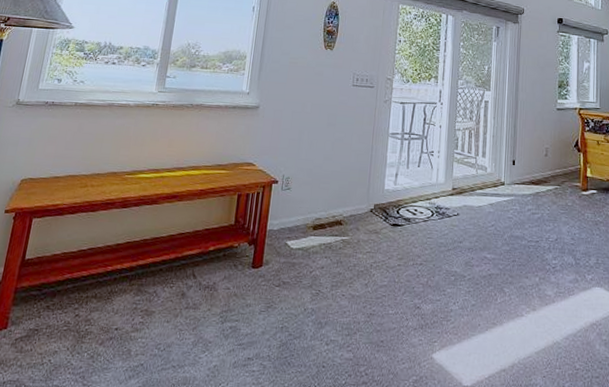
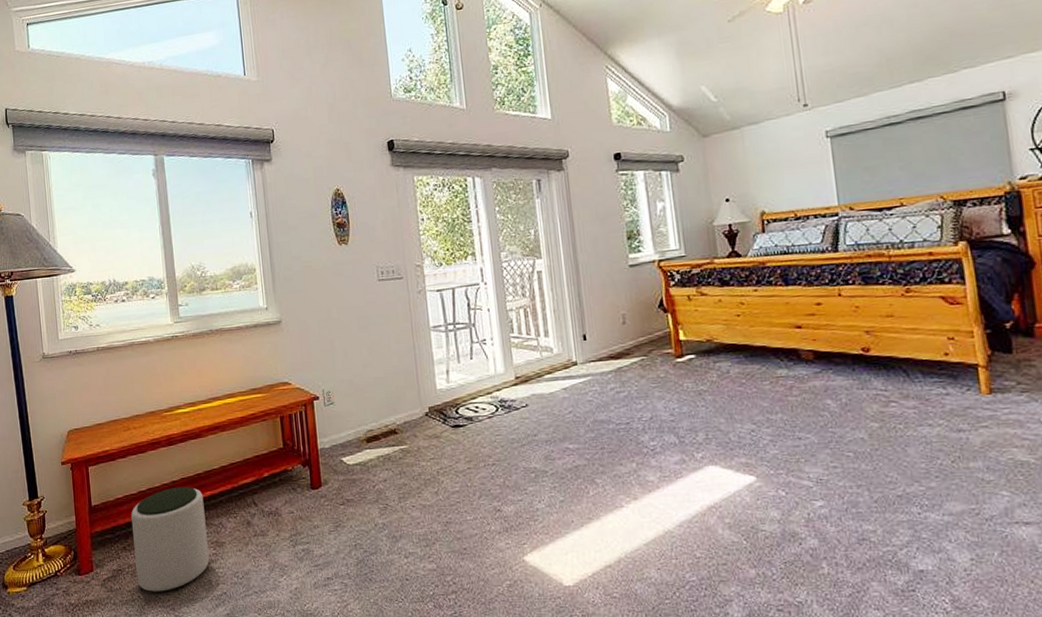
plant pot: none [52,250,145,358] -> present [130,486,209,592]

